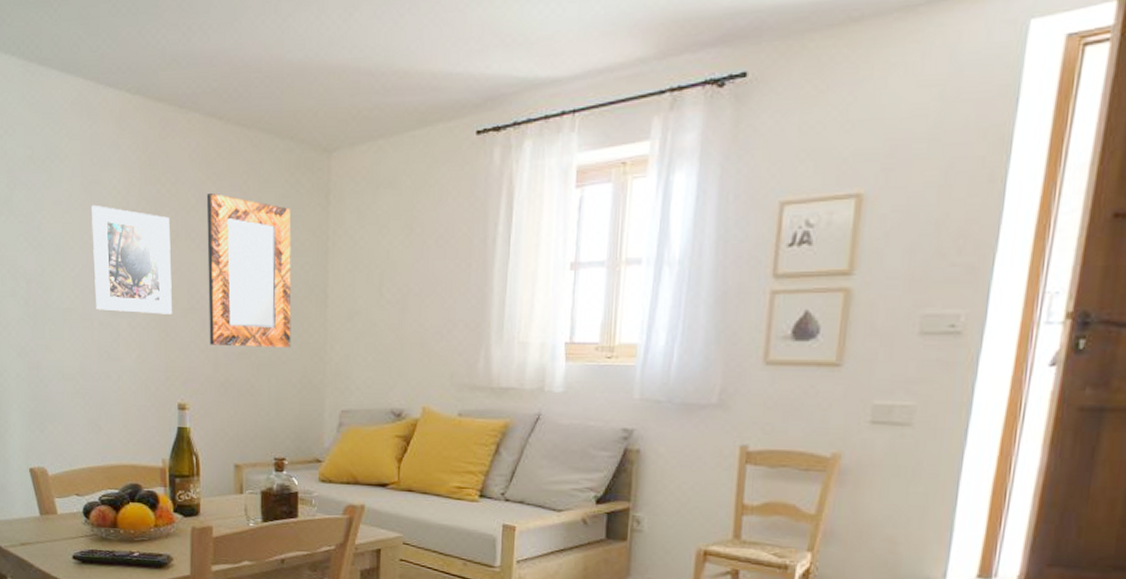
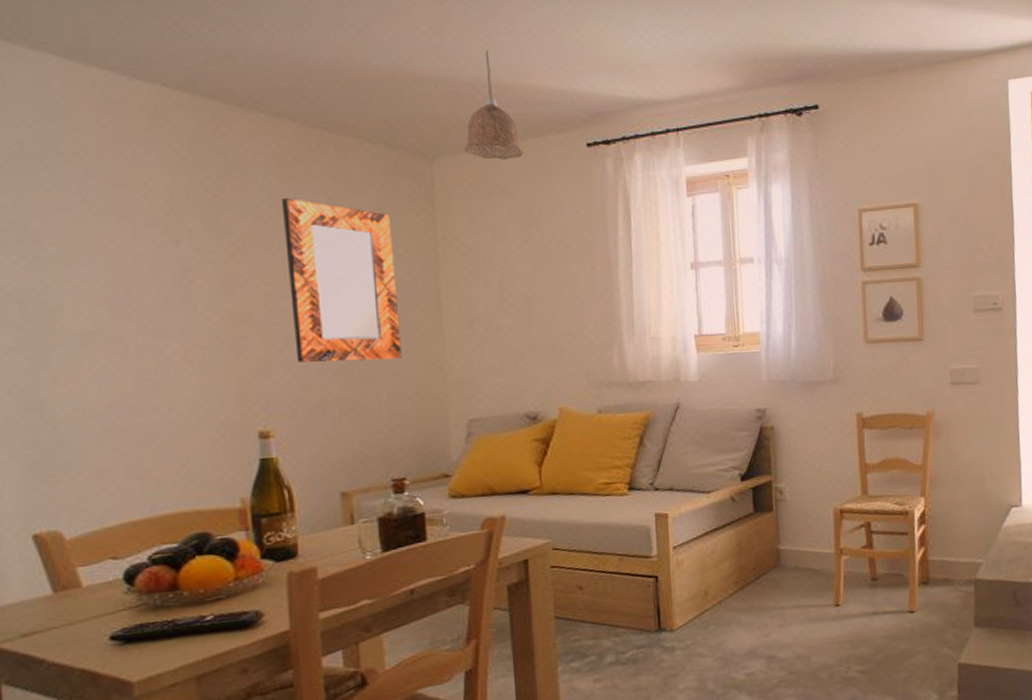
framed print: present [92,204,173,314] -> none [118,210,244,333]
pendant lamp: none [360,35,414,151] -> present [465,50,524,160]

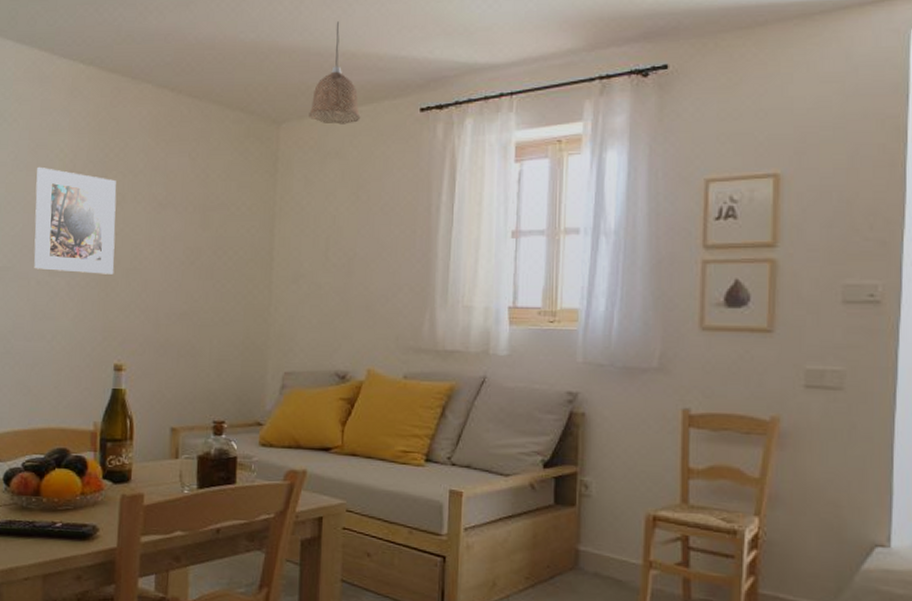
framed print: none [118,210,244,333] -> present [34,166,117,275]
home mirror: present [281,197,402,363] -> none [150,158,239,308]

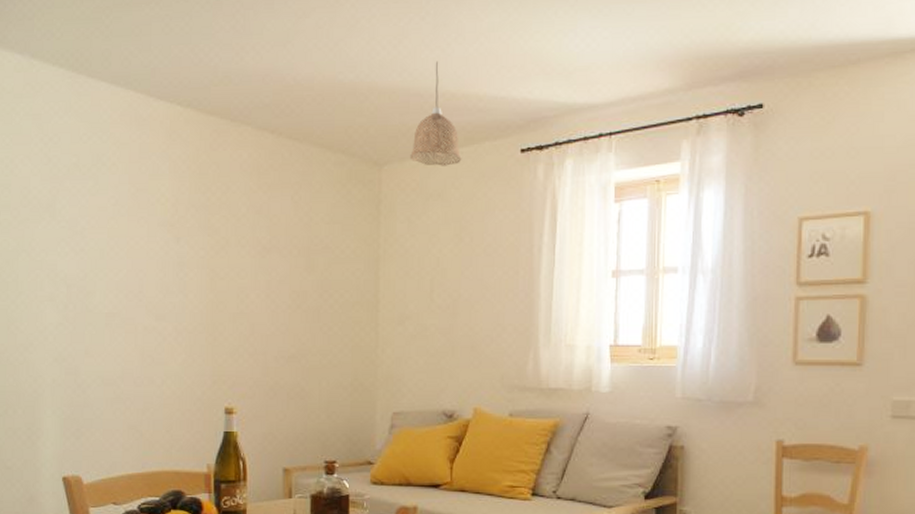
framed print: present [34,166,117,275] -> none [138,211,221,319]

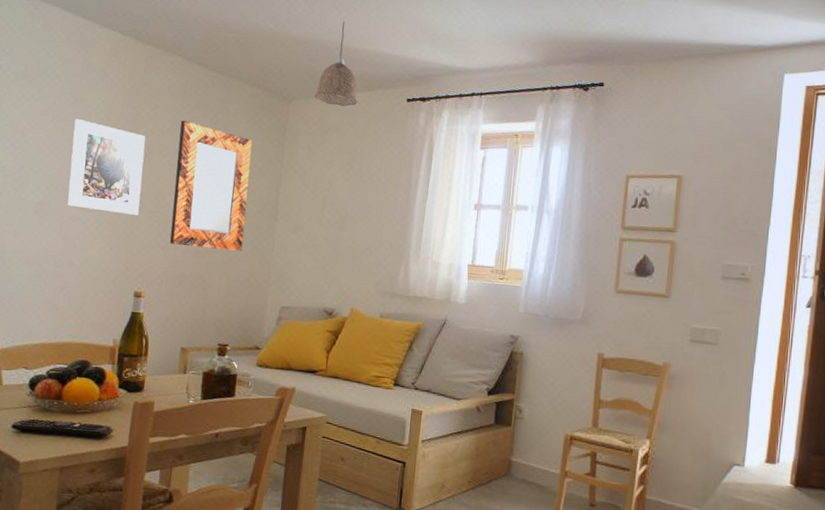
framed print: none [138,211,221,319] -> present [67,118,146,215]
home mirror: none [257,201,343,351] -> present [170,120,252,251]

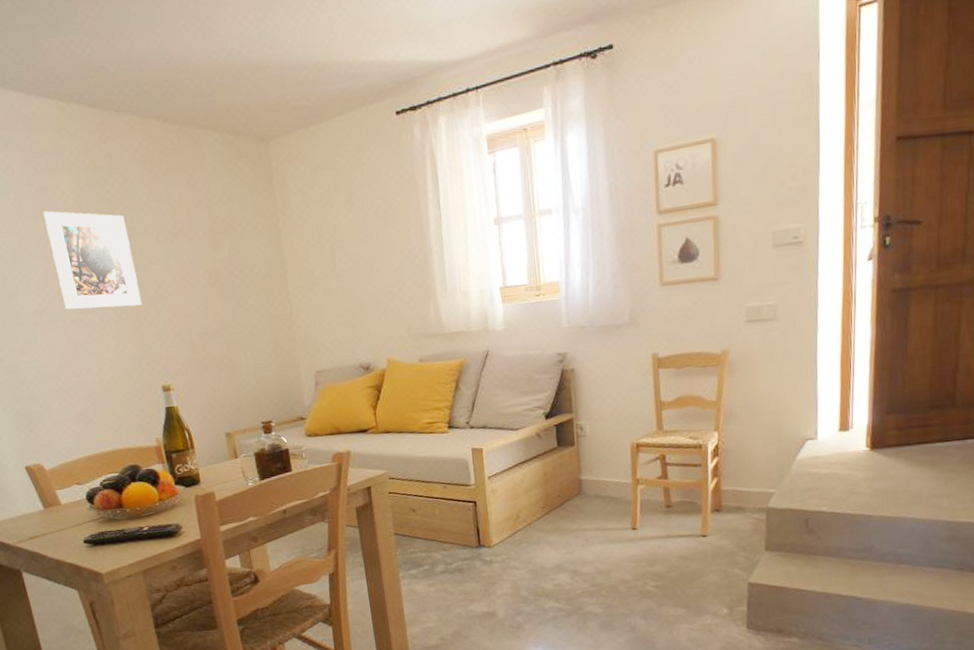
home mirror: present [170,120,252,251] -> none [156,188,260,329]
pendant lamp: present [315,21,358,106] -> none [293,31,342,137]

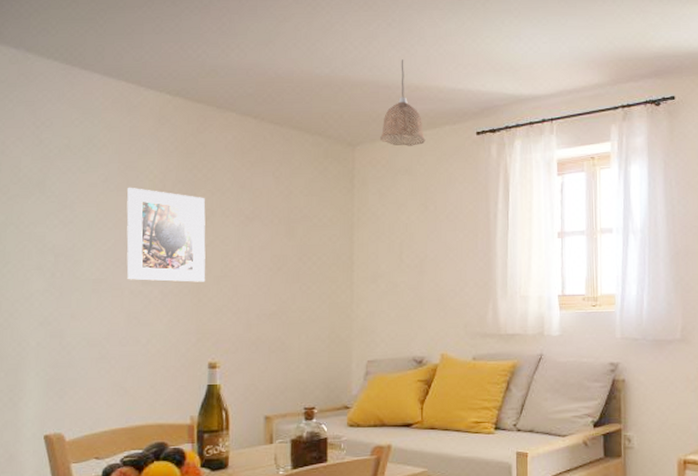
pendant lamp: none [293,31,342,137] -> present [380,59,426,146]

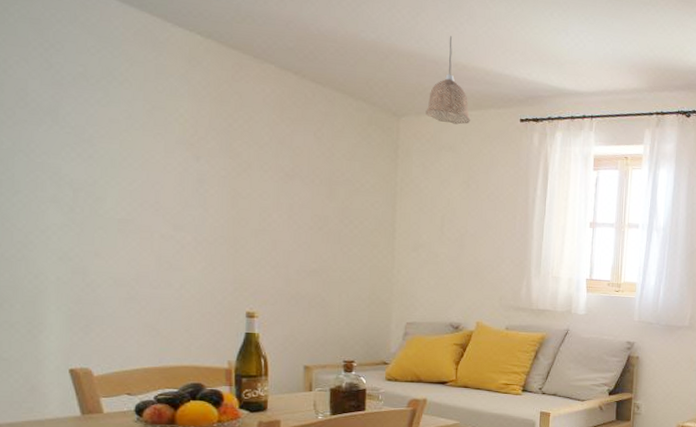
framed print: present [126,187,206,282] -> none [154,128,243,234]

